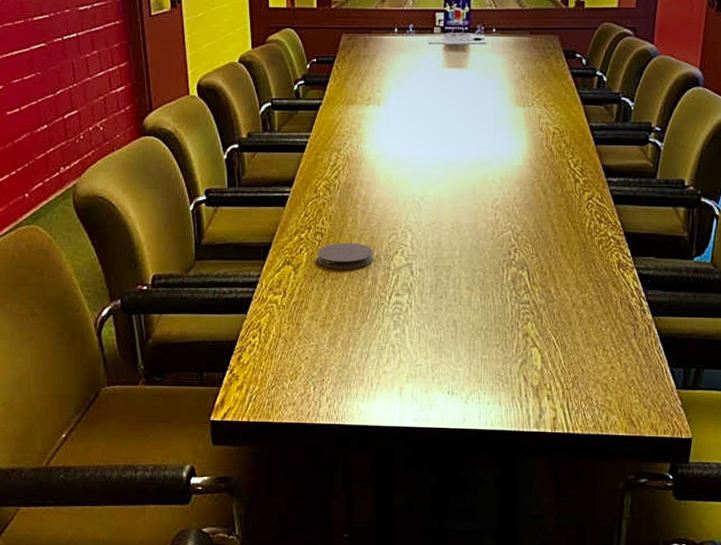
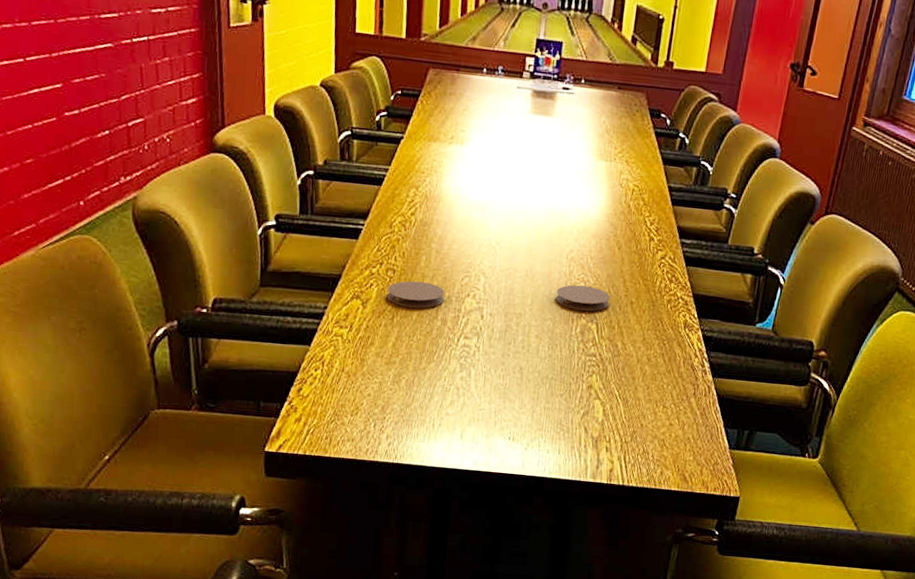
coaster: none [484,233,539,258] -> present [555,285,610,311]

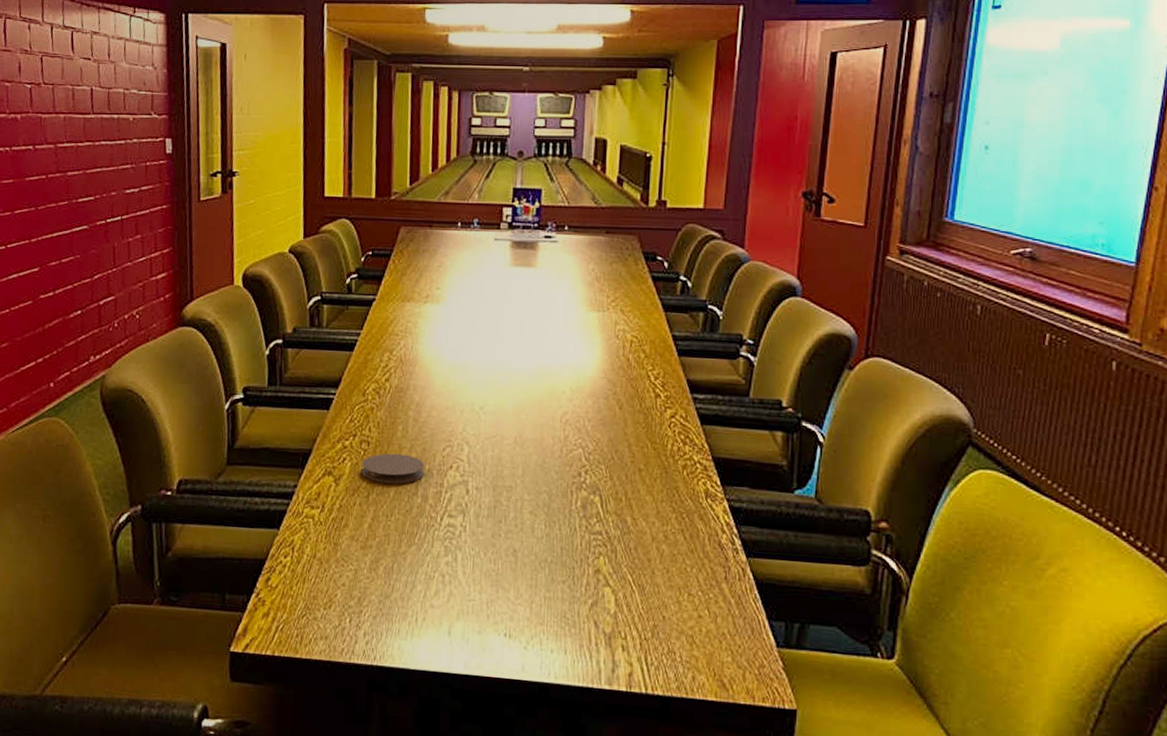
coaster: present [555,285,610,311] -> none [550,451,614,482]

